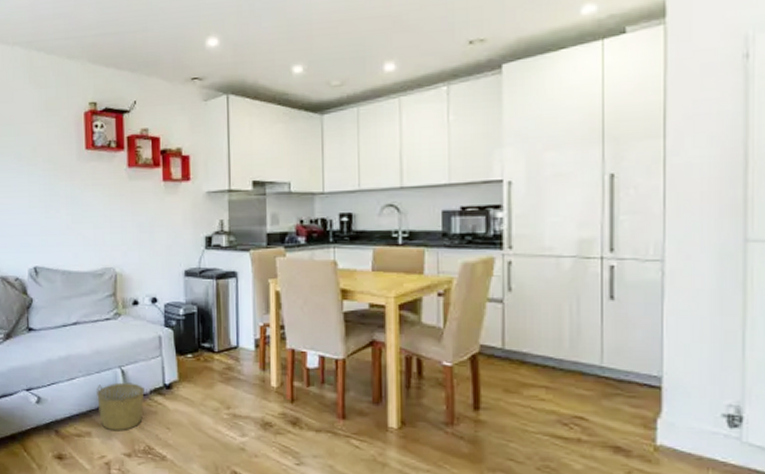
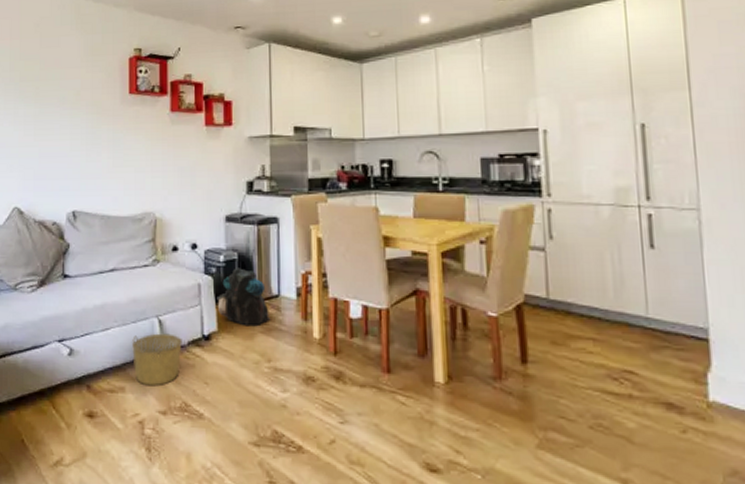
backpack: none [177,321,230,376] -> present [217,268,271,327]

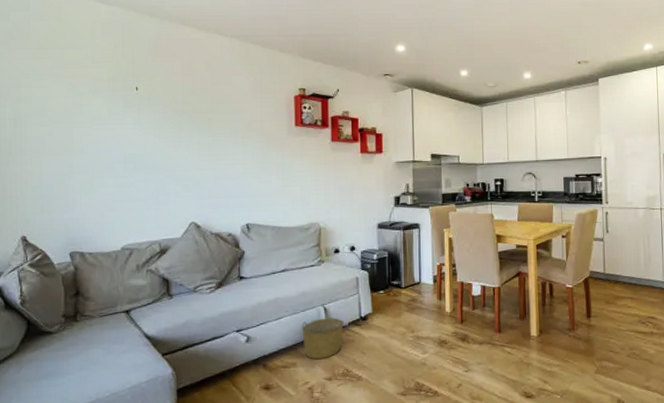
backpack: present [217,268,271,327] -> none [371,263,414,308]

